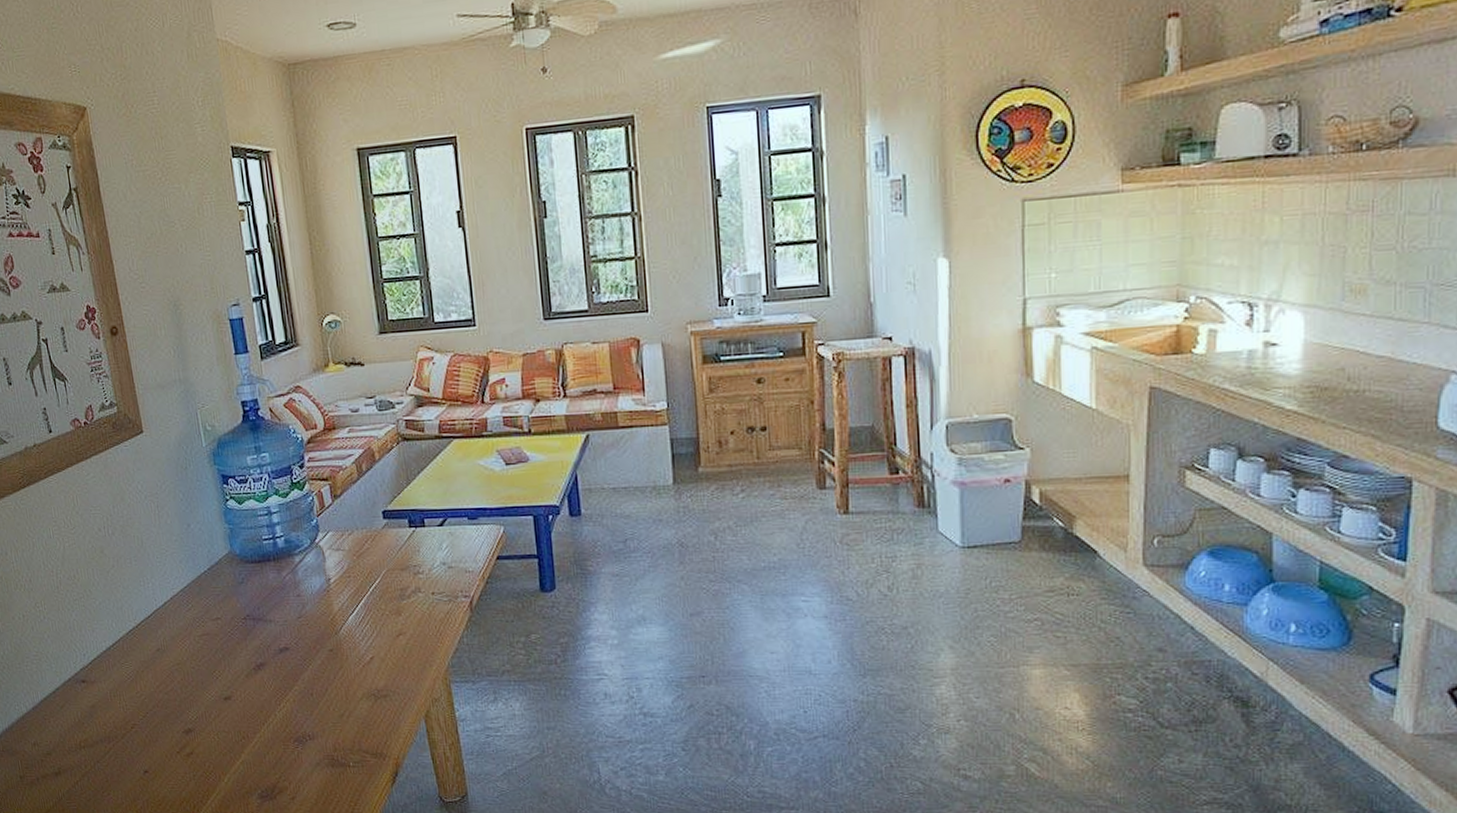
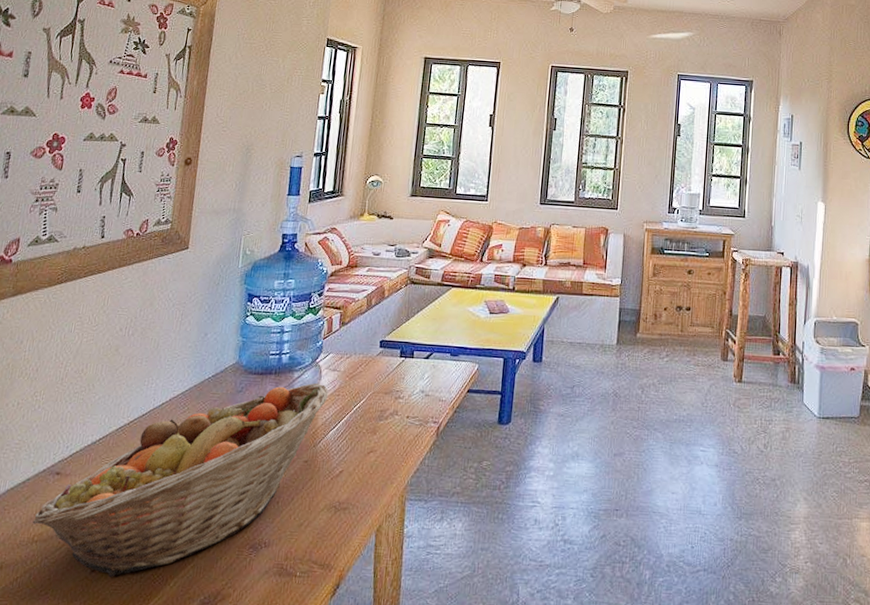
fruit basket: none [74,565,338,776] -> present [32,382,329,577]

